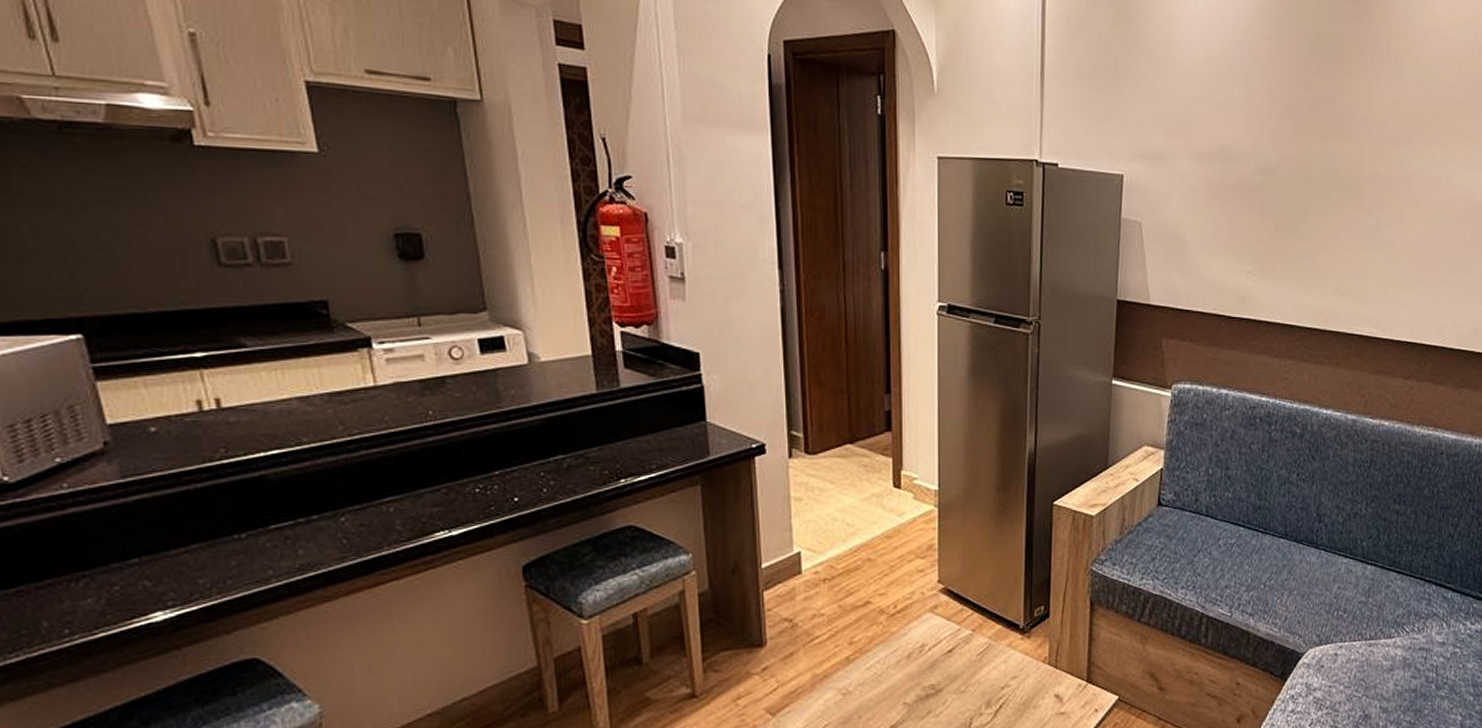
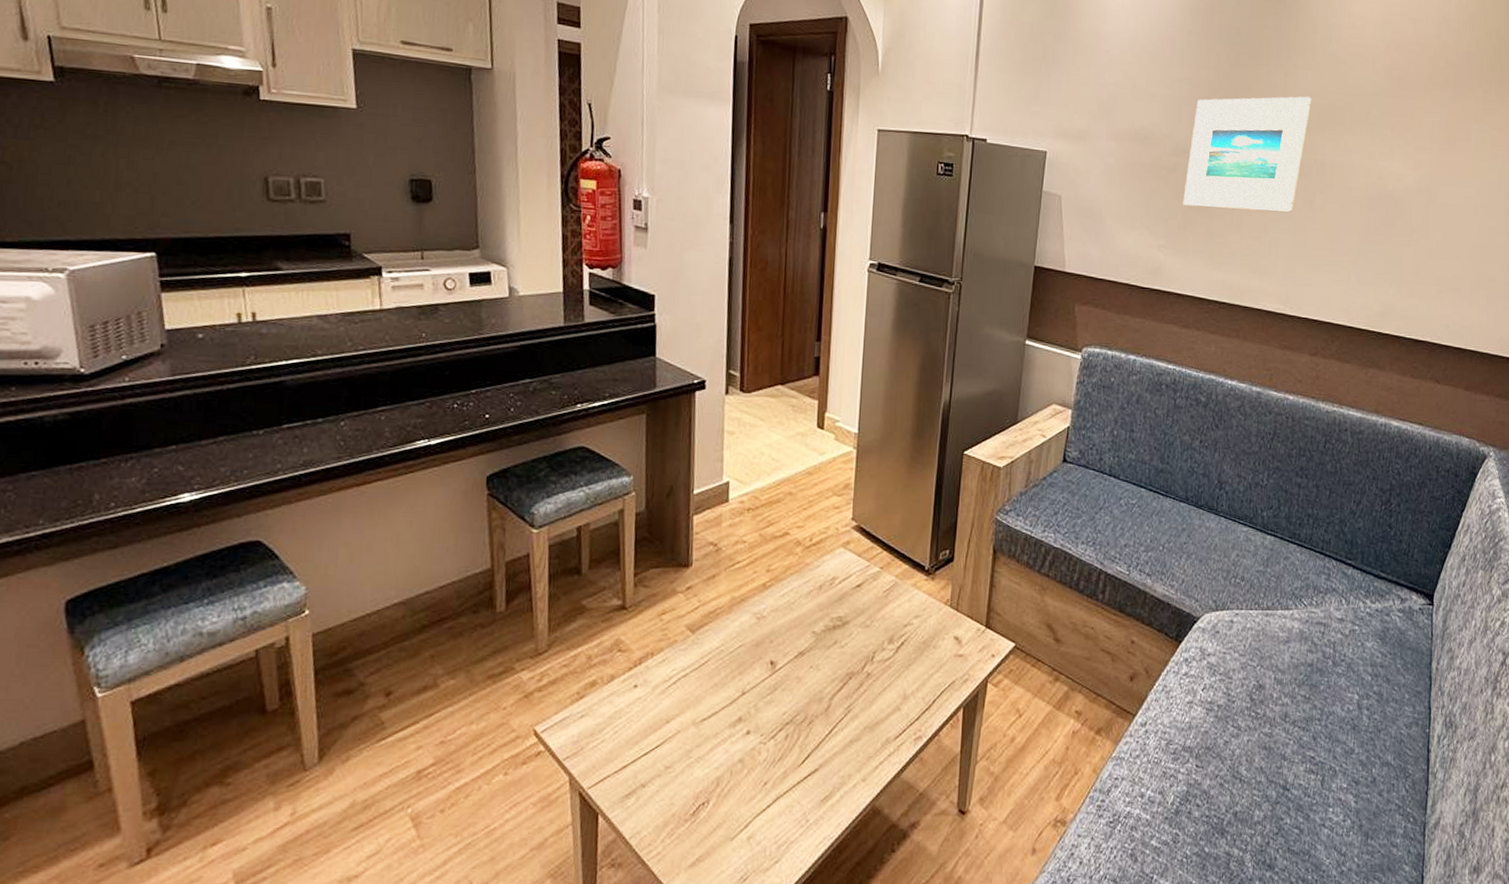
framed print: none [1269,106,1397,231] -> present [1183,96,1312,213]

